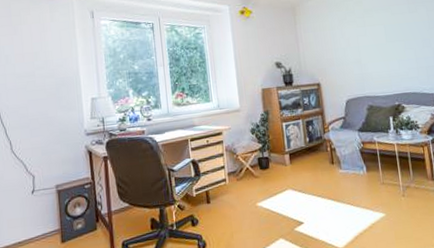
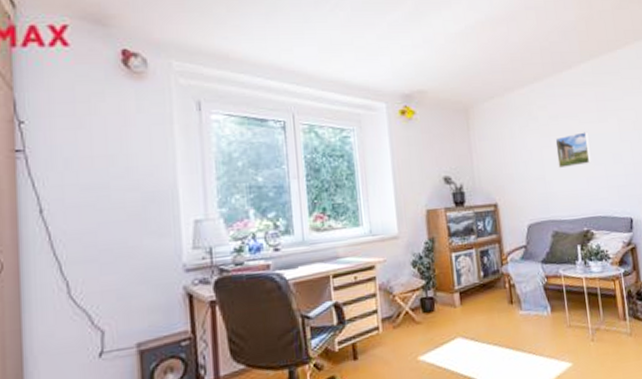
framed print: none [370,21,402,53] -> present [555,132,592,169]

